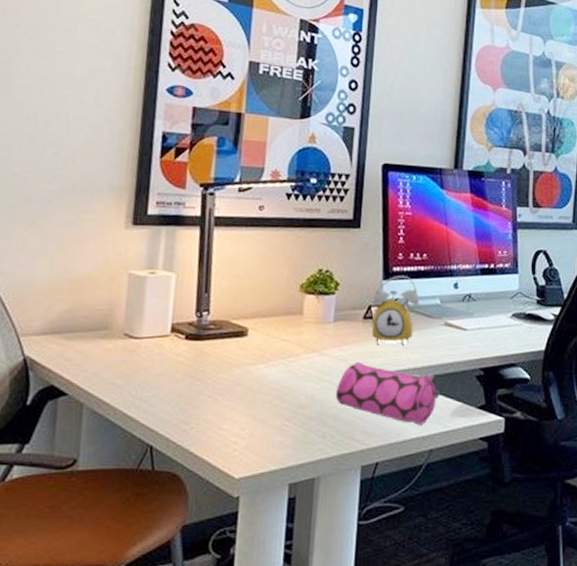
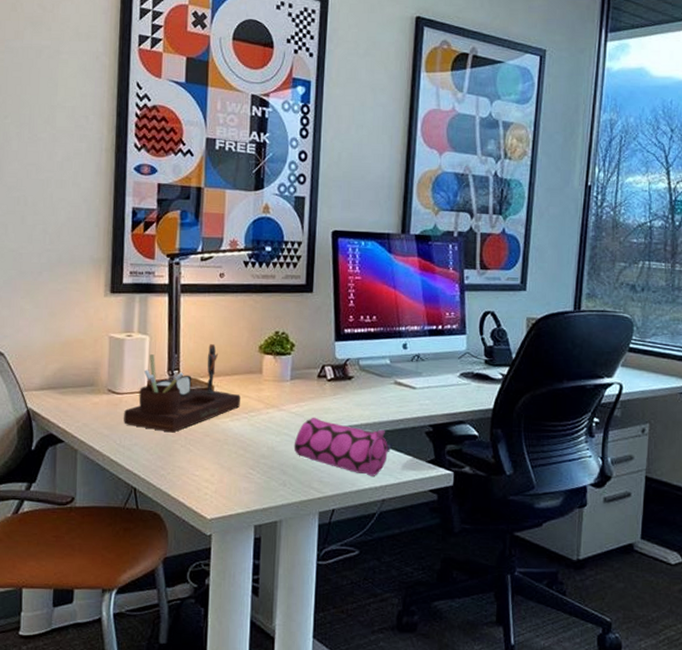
desk organizer: none [141,282,278,382] -> present [124,344,240,433]
alarm clock: present [371,275,420,346] -> none [325,337,370,403]

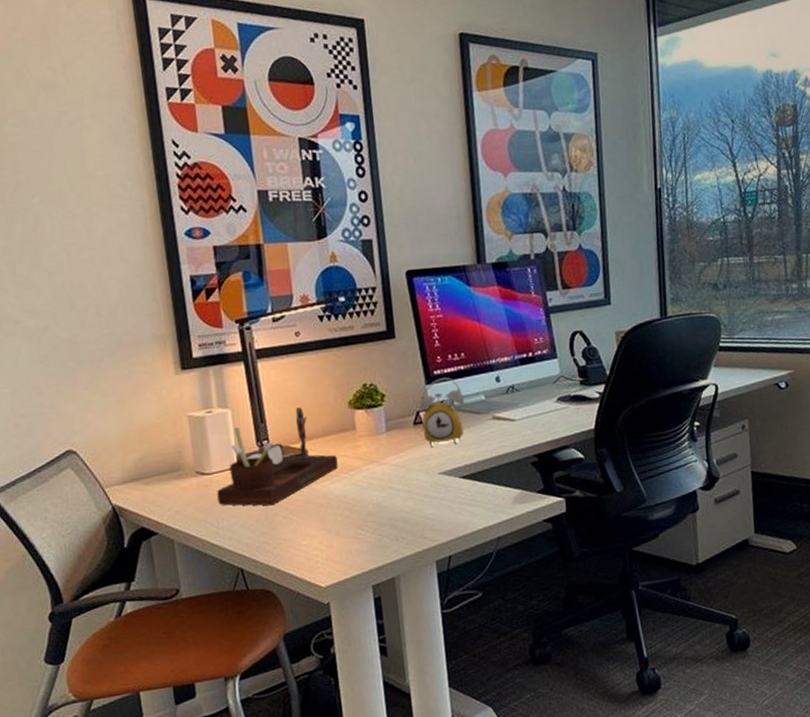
pencil case: present [293,417,393,476] -> none [399,465,500,516]
alarm clock: none [325,337,370,403] -> present [419,377,465,447]

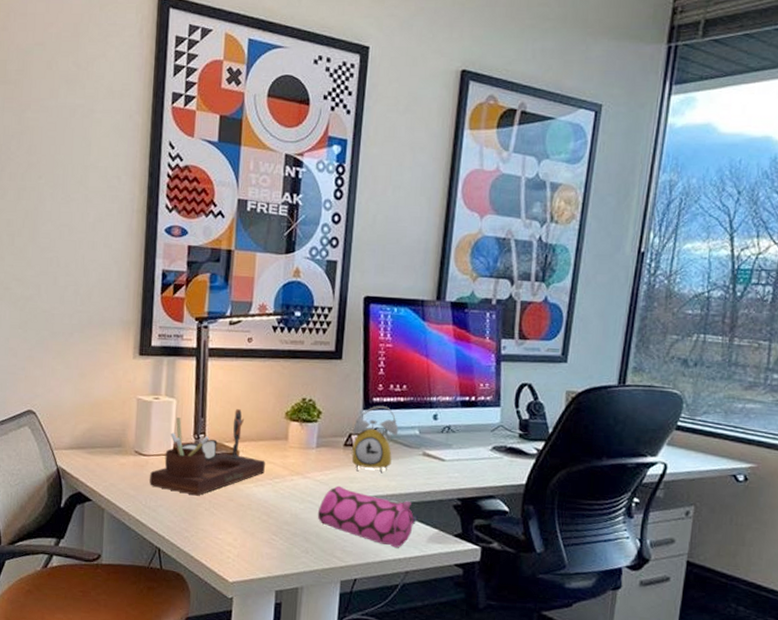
pencil case: none [399,465,500,516] -> present [317,485,419,548]

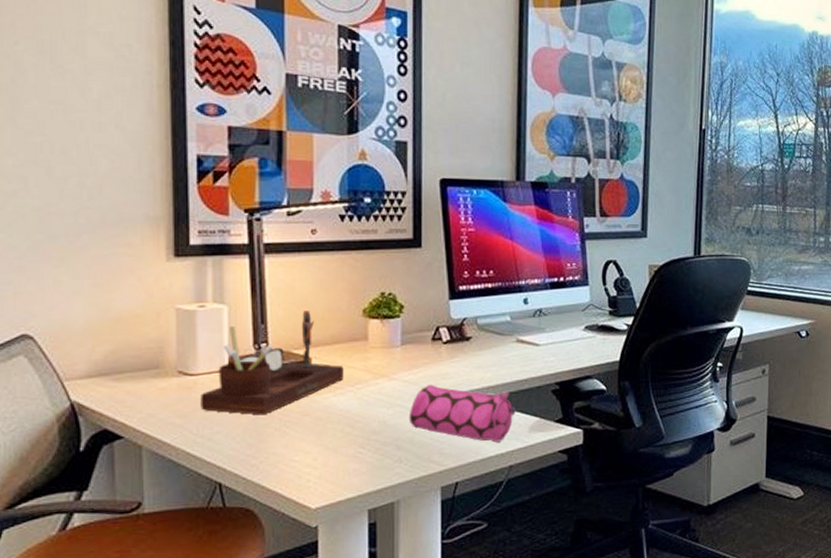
alarm clock: present [351,406,399,473] -> none [440,294,489,366]

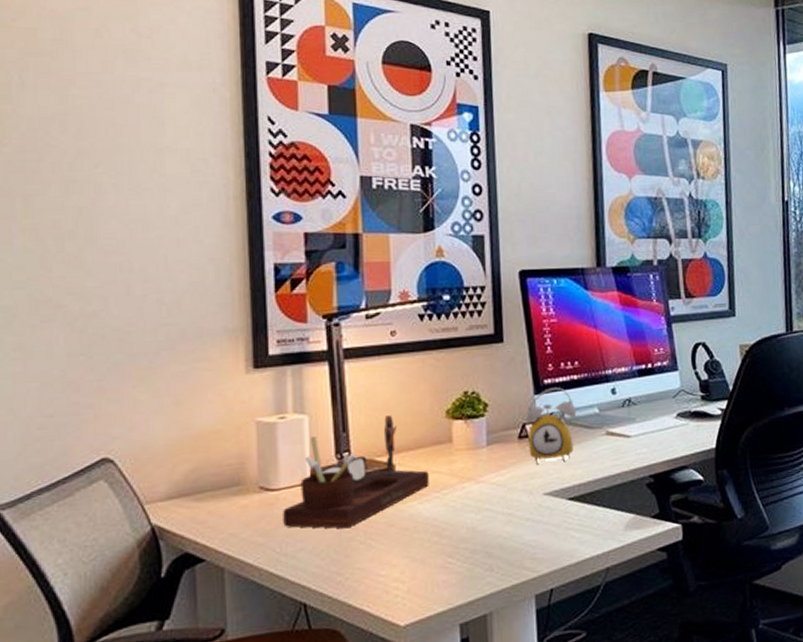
pencil case: present [408,384,518,443] -> none [498,484,612,544]
alarm clock: none [440,294,489,366] -> present [525,387,577,464]

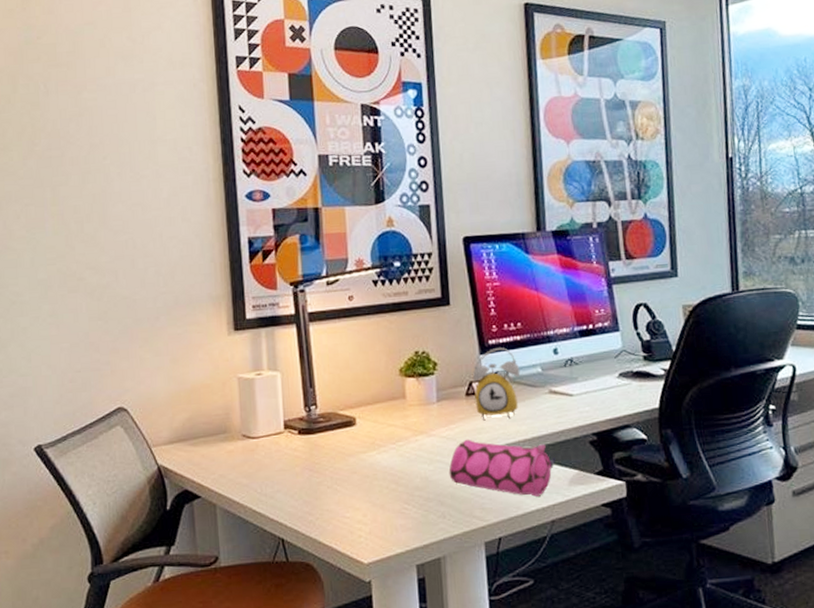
desk organizer: present [283,415,429,529] -> none [262,373,386,474]
pencil case: none [498,484,612,544] -> present [448,439,556,497]

